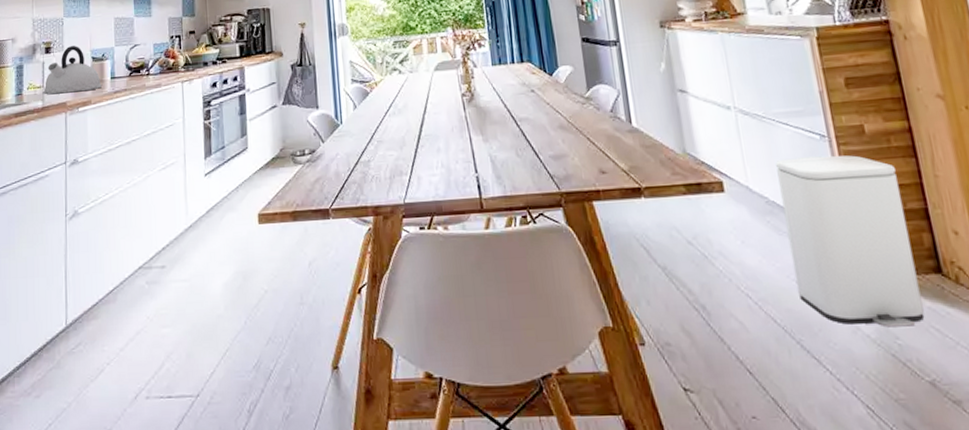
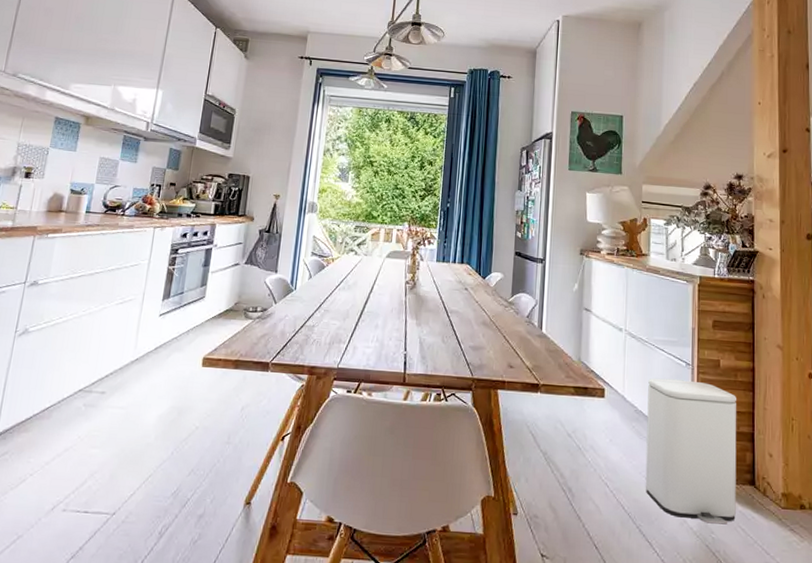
kettle: present [43,46,102,95] -> none [15,175,76,220]

